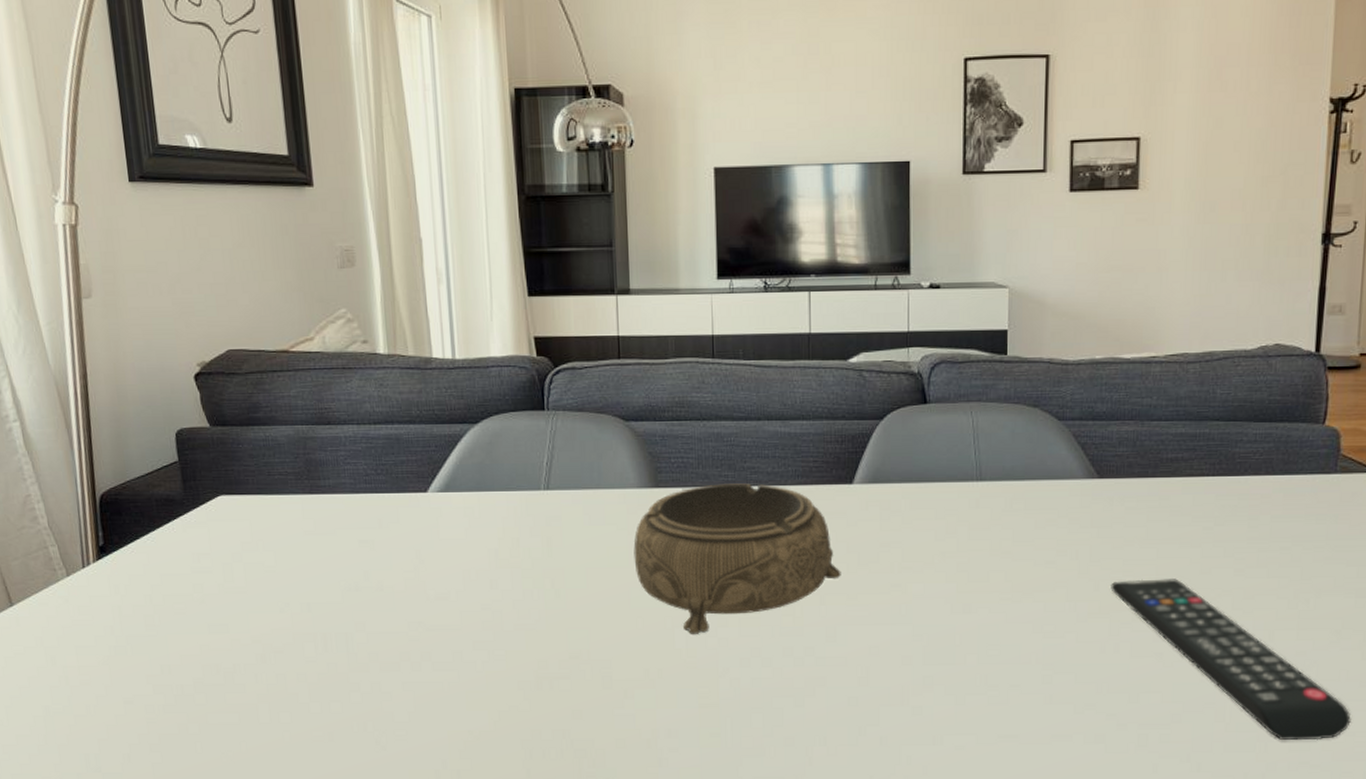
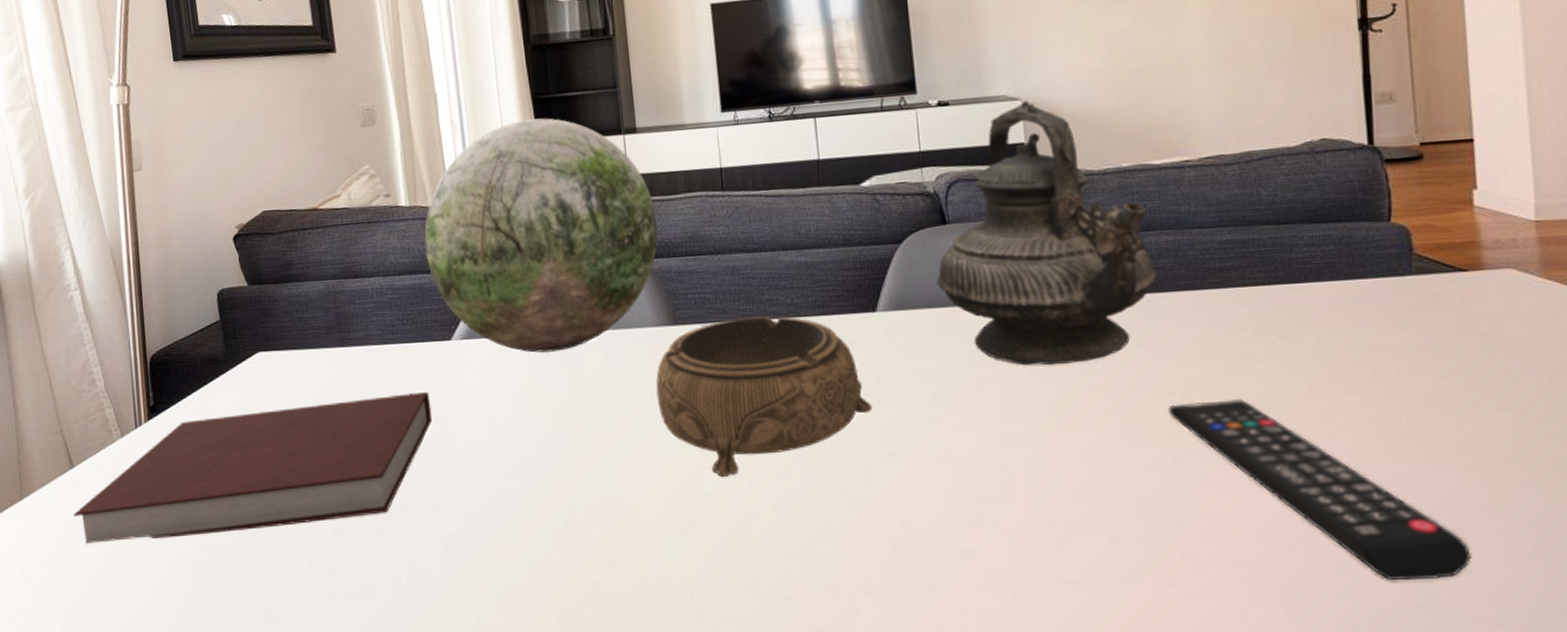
notebook: none [12,542,405,684] -> present [73,391,433,544]
decorative sphere: none [403,272,645,509] -> present [424,118,658,353]
teapot: none [913,288,1115,541] -> present [937,100,1157,366]

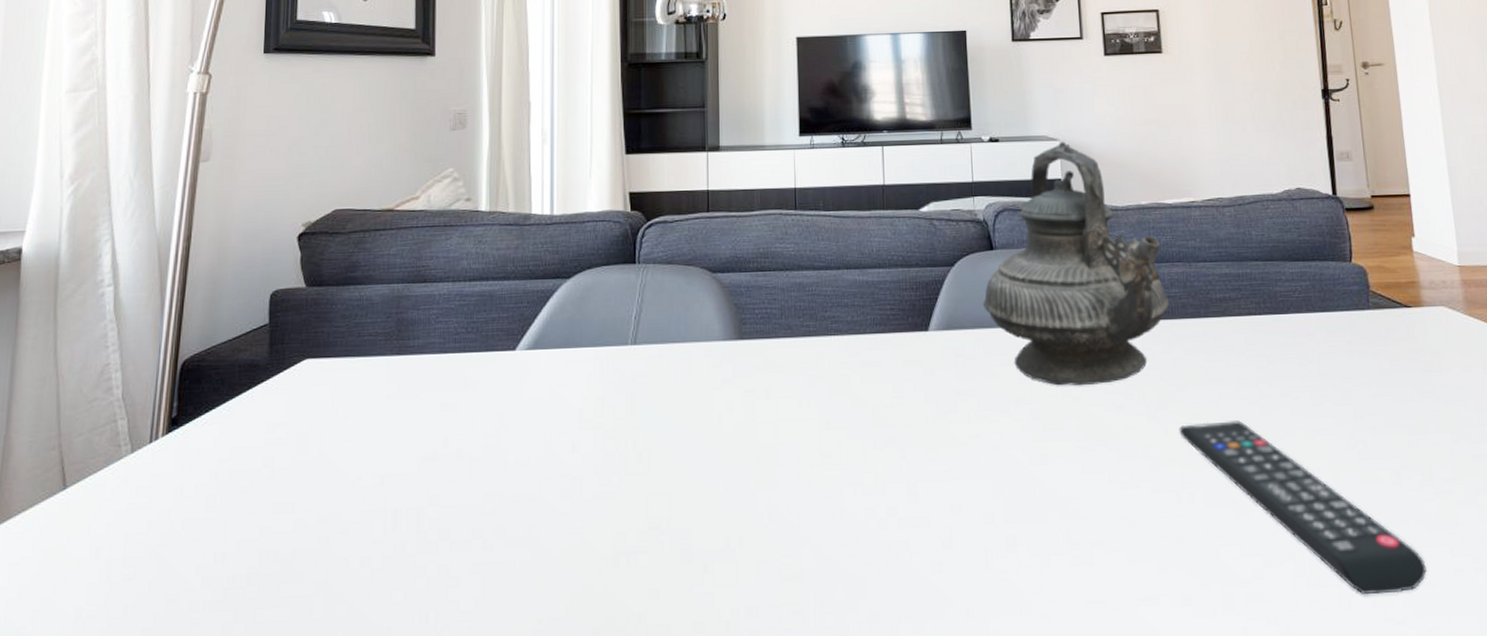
notebook: present [73,391,433,544] -> none [54,404,486,581]
decorative sphere: present [424,118,658,353] -> none [500,132,732,365]
decorative bowl: present [656,316,872,477] -> none [717,333,921,497]

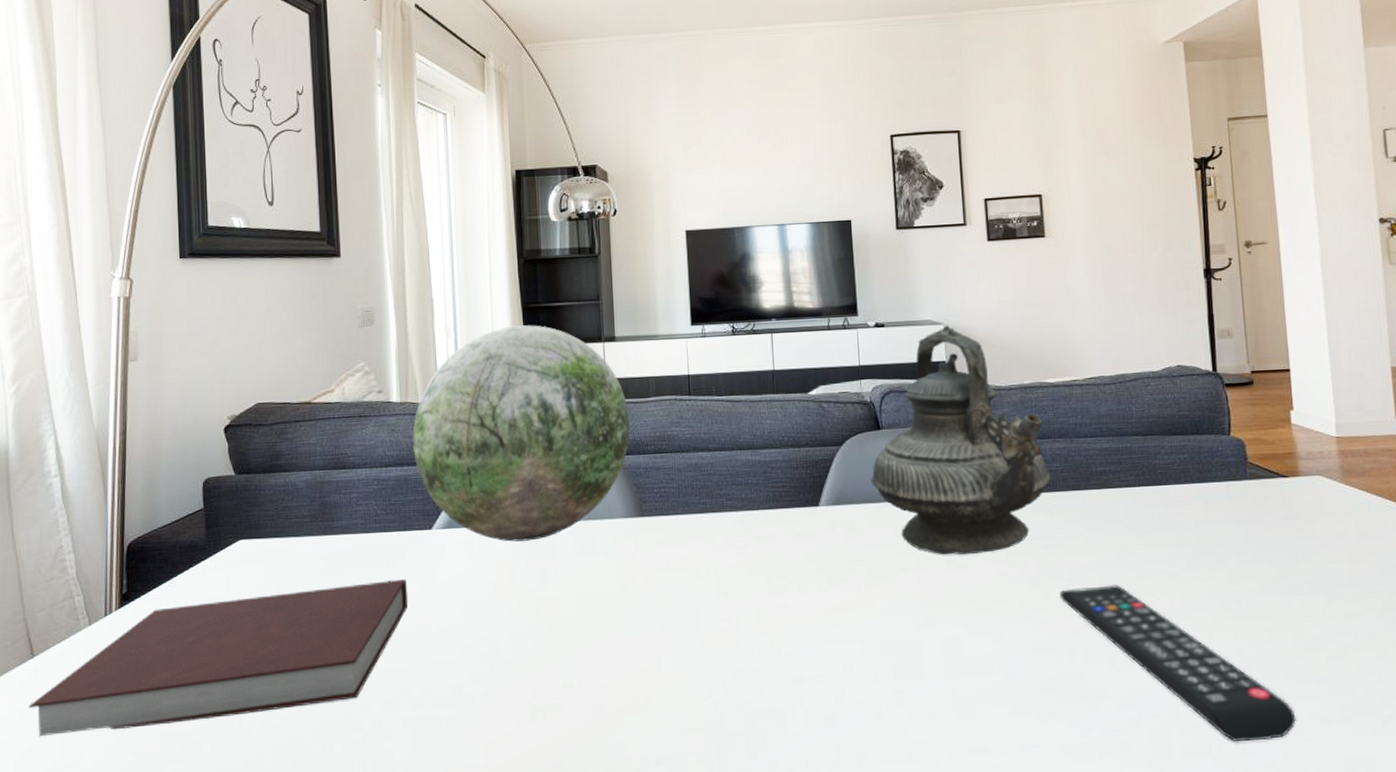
notebook: none [54,404,486,581] -> present [28,578,409,737]
decorative sphere: none [500,132,732,365] -> present [413,325,630,542]

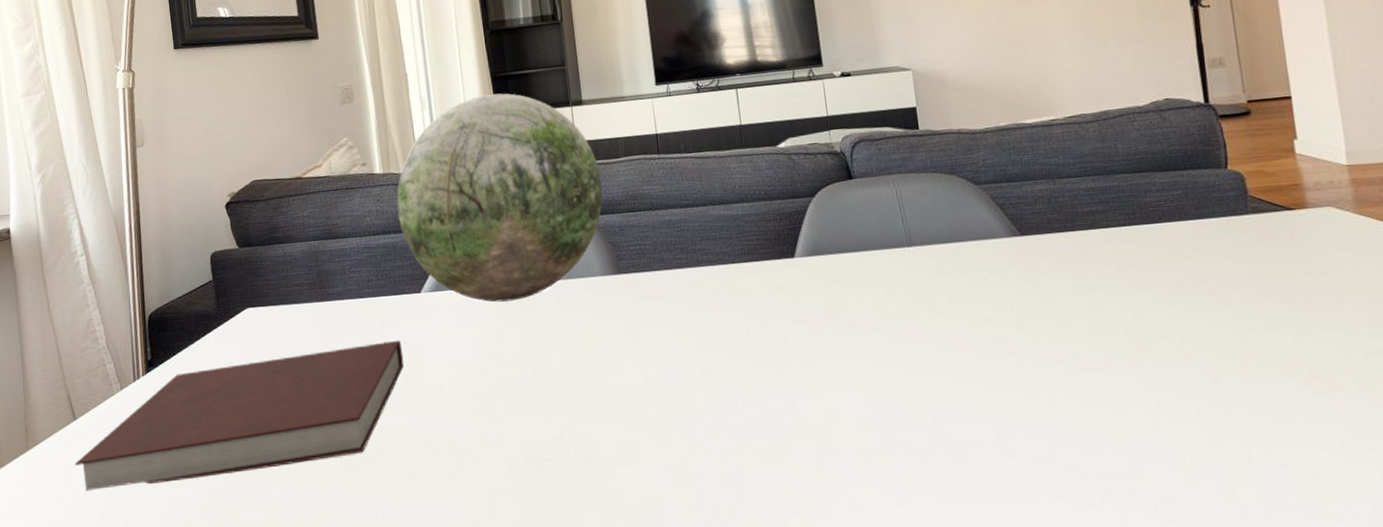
teapot: present [871,325,1051,555] -> none [846,70,1034,302]
remote control: present [1059,585,1296,742] -> none [1049,327,1316,485]

